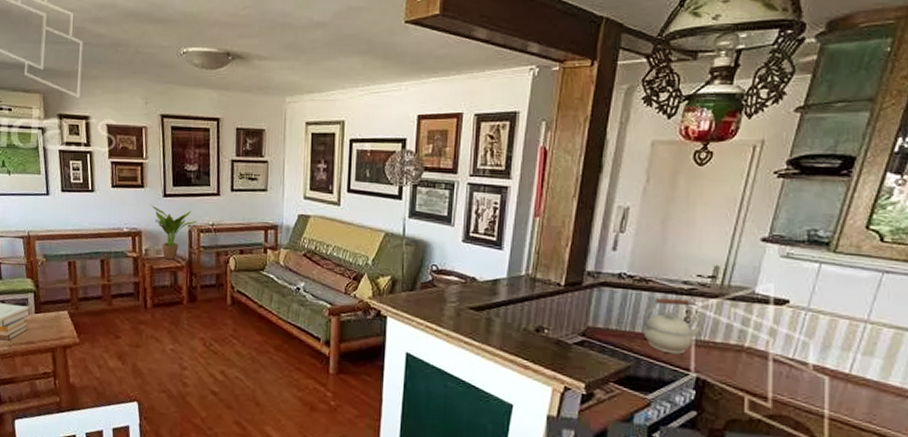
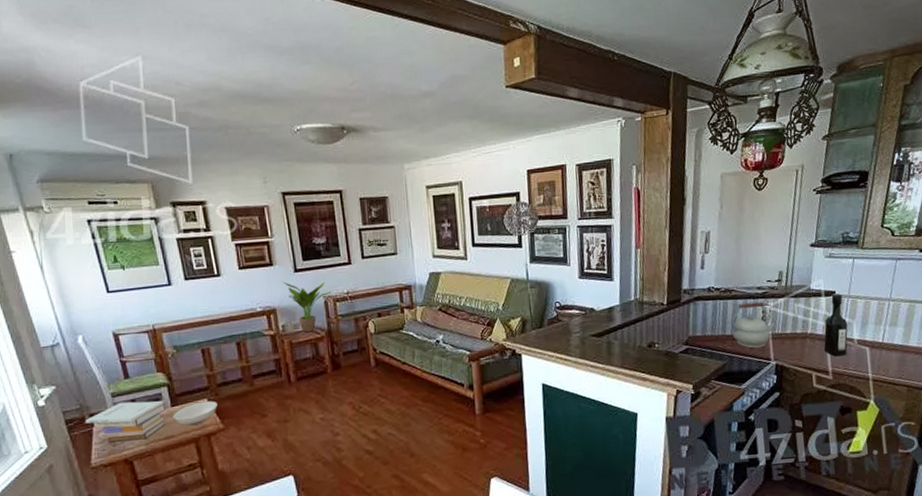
bowl: none [35,313,76,336] -> present [173,401,218,426]
bottle: none [764,303,803,382] -> present [824,293,848,357]

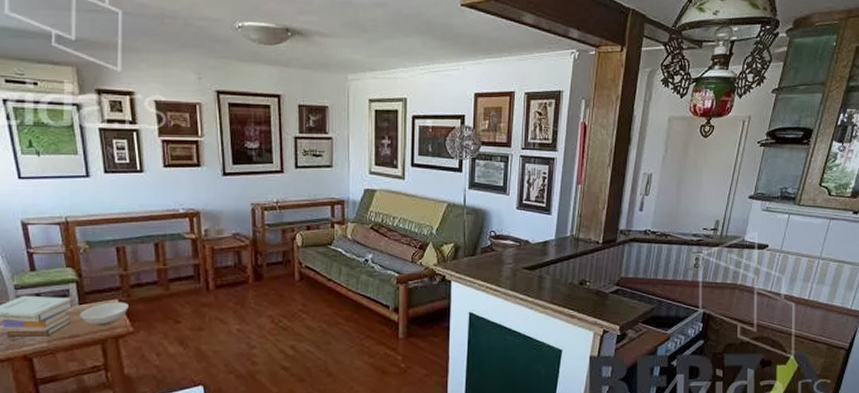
potted plant: present [283,281,333,333] -> none [209,184,262,240]
kettle: present [730,301,776,349] -> none [663,248,707,295]
bottle: present [824,293,848,357] -> none [751,248,777,310]

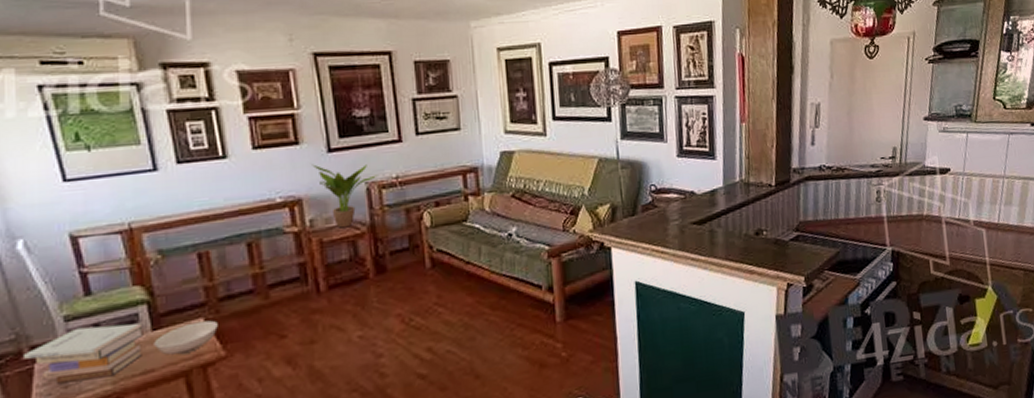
potted plant: none [209,184,262,240] -> present [312,164,378,229]

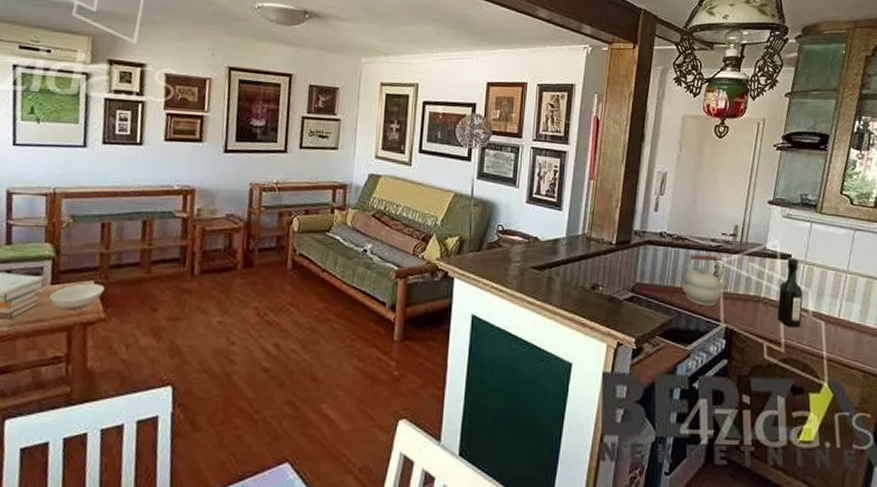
potted plant: present [312,164,378,229] -> none [209,161,261,221]
kettle: none [844,180,891,234] -> present [681,253,728,307]
bottle: none [940,171,964,240] -> present [777,257,803,328]

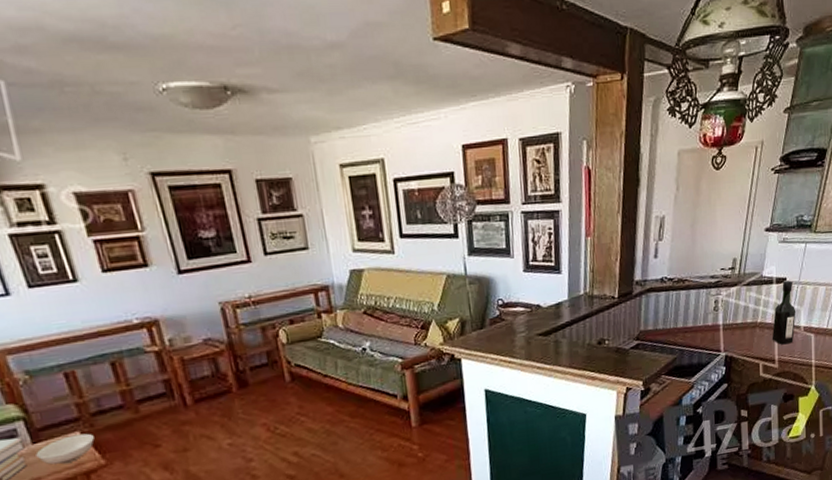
kettle: present [681,253,728,307] -> none [683,291,727,341]

